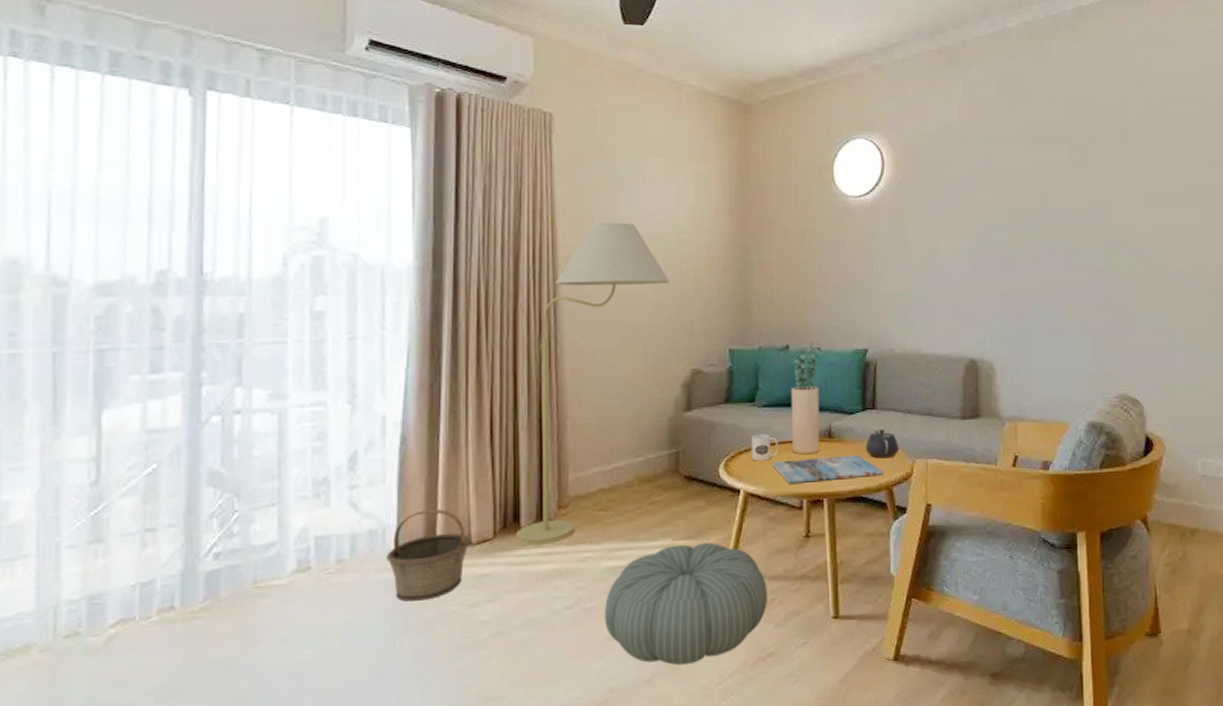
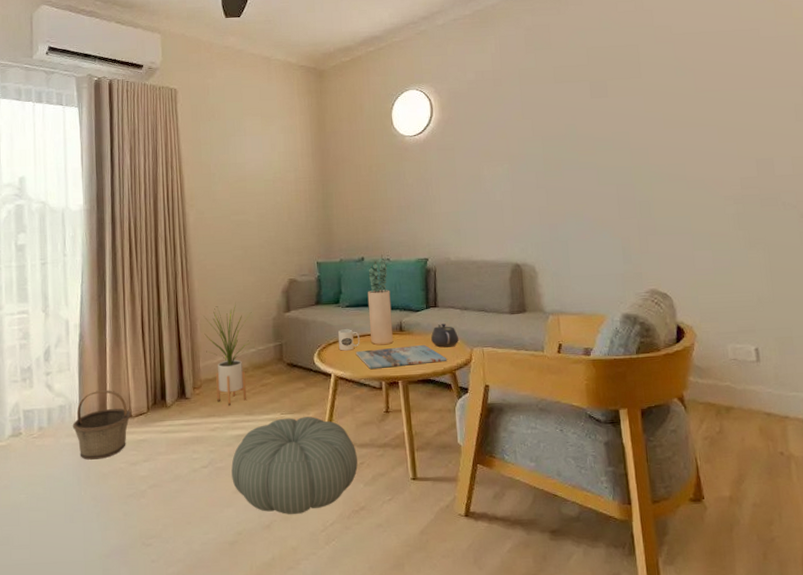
floor lamp: present [517,222,670,546] -> none [164,167,269,418]
house plant: none [576,398,640,530] -> present [203,303,251,406]

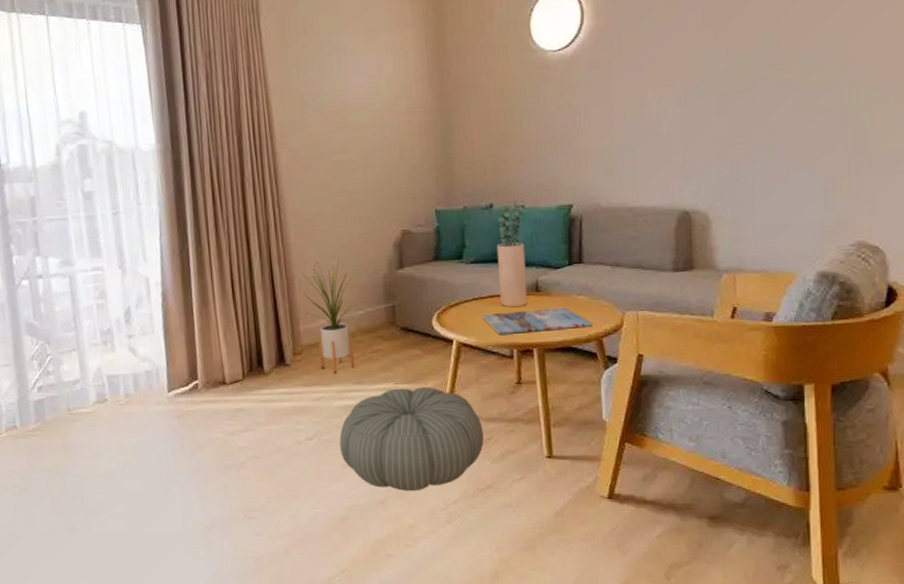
basket: present [72,390,131,460] -> none [161,355,225,429]
mug: present [337,329,360,351] -> none [460,289,488,314]
teapot: present [431,324,459,348] -> none [574,283,609,311]

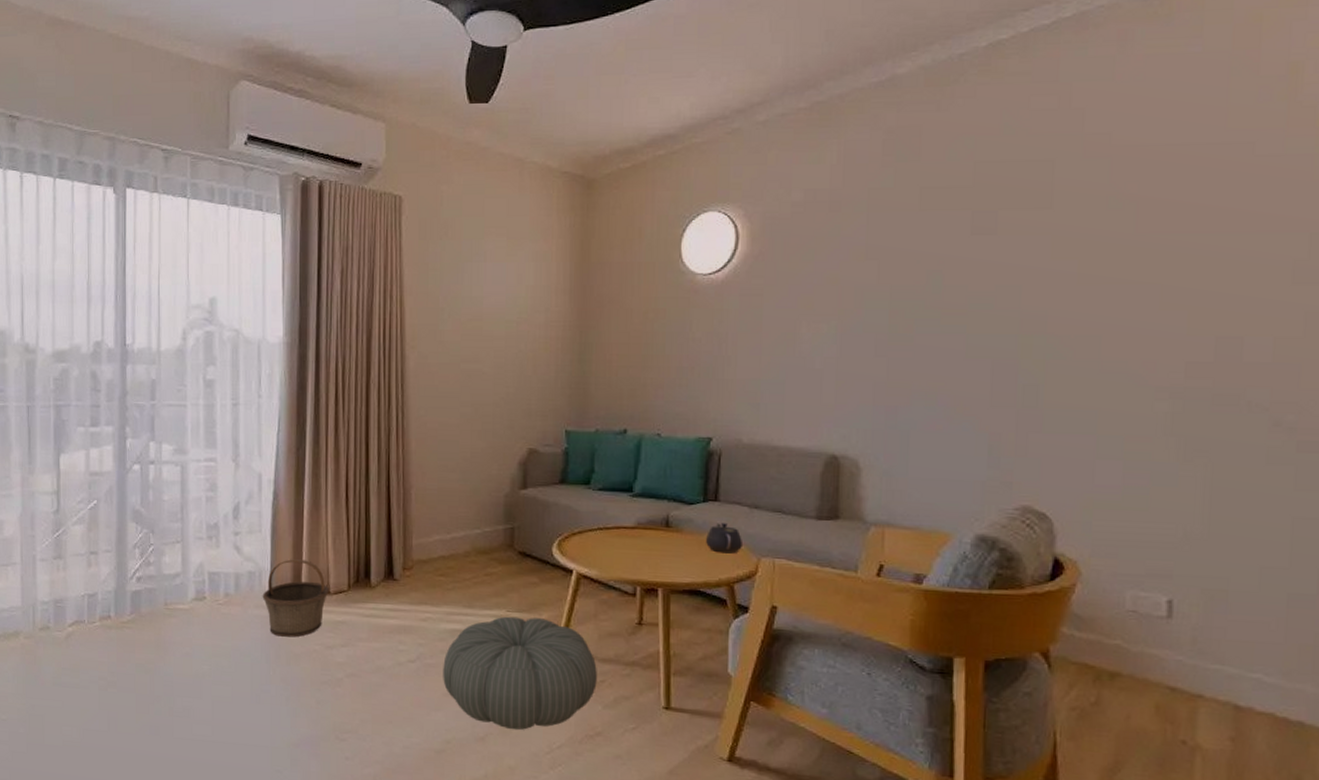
basket: none [161,355,225,429] -> present [262,559,329,637]
house plant: present [302,258,357,374] -> none [420,472,478,595]
magazine: present [481,307,593,334] -> none [605,545,725,571]
vase: present [496,200,528,308] -> none [626,427,658,542]
teapot: none [574,283,609,311] -> present [706,523,744,554]

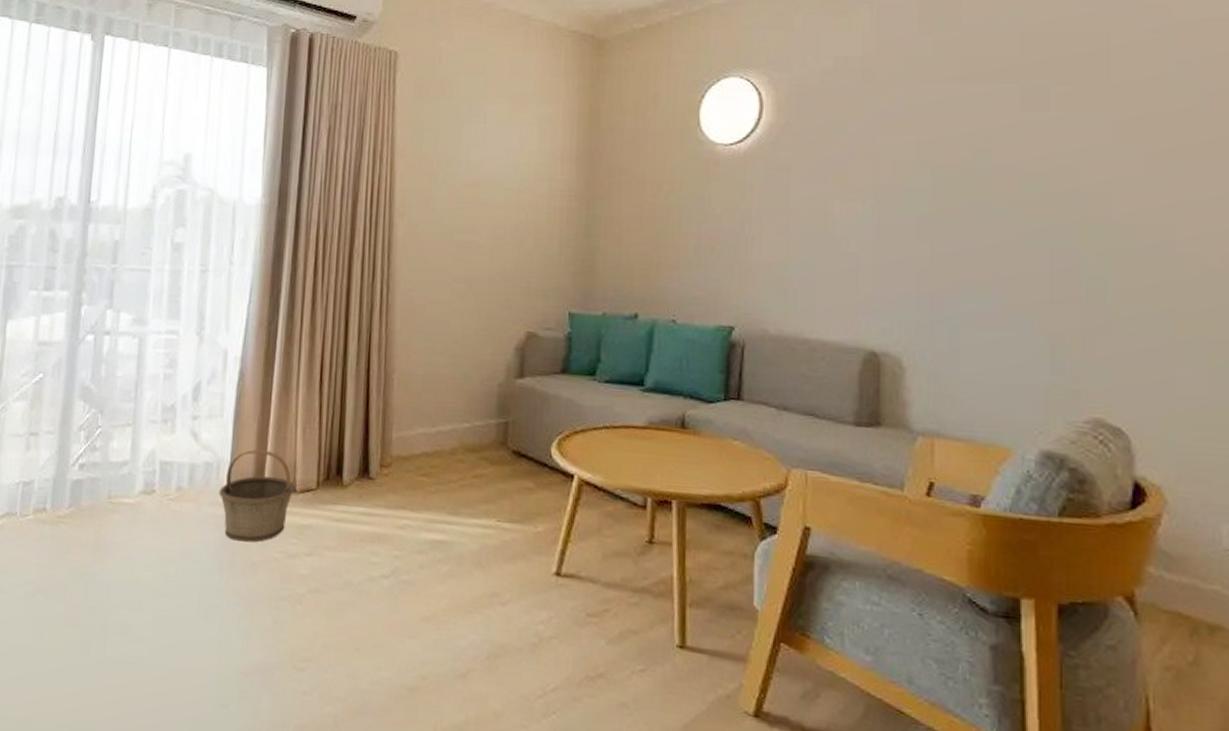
pouf: present [443,616,597,730] -> none [420,527,600,667]
teapot: present [706,523,744,554] -> none [728,425,771,463]

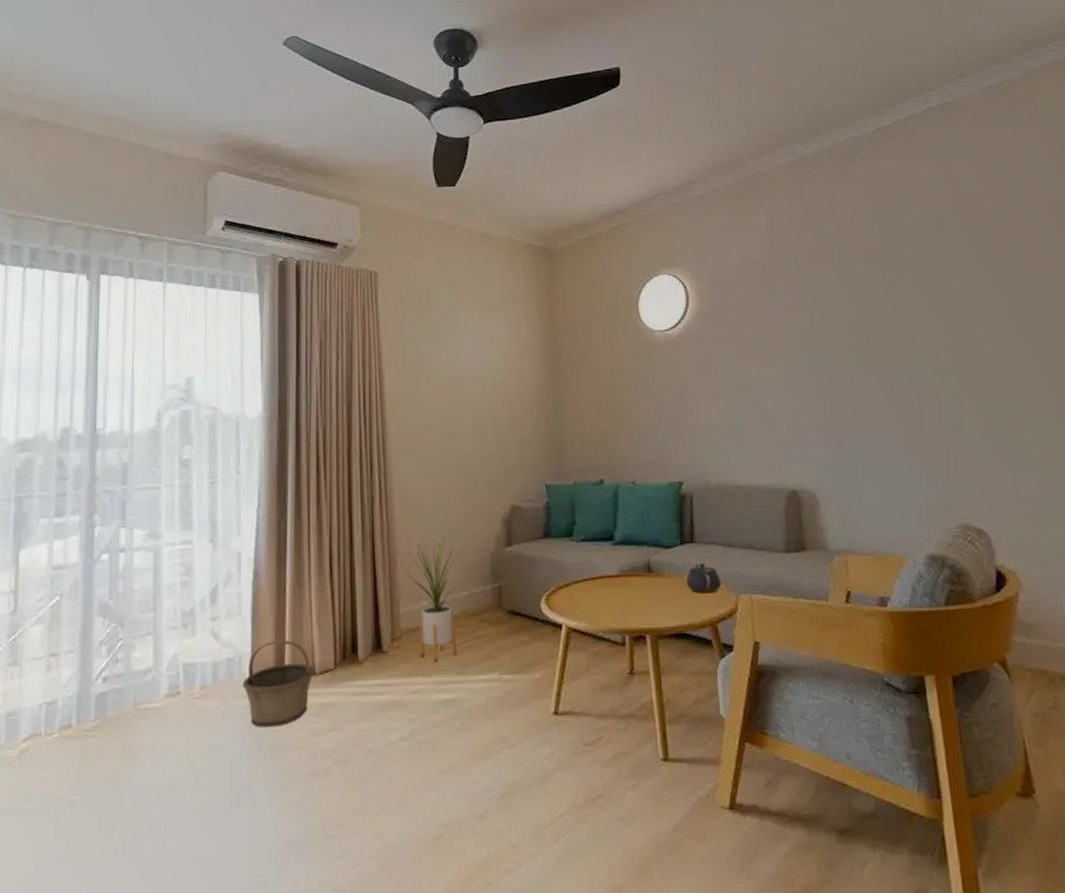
house plant: none [402,356,469,498] -> present [405,534,463,663]
teapot: none [728,425,771,463] -> present [687,564,722,594]

